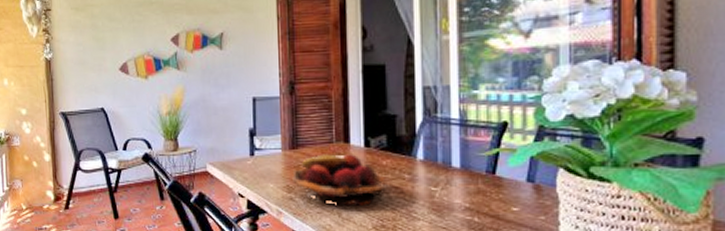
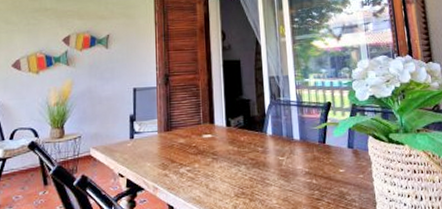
fruit basket: present [292,154,389,206] -> none [167,133,247,178]

